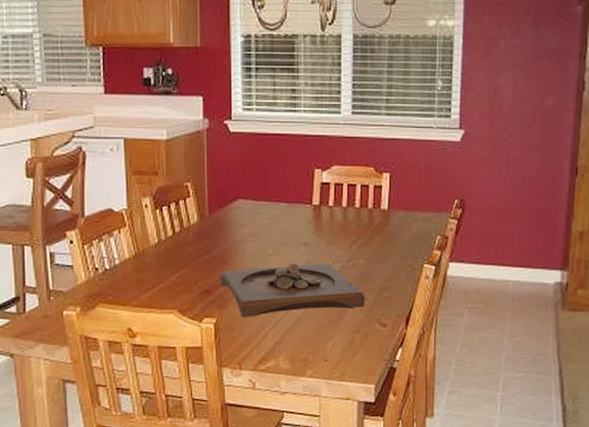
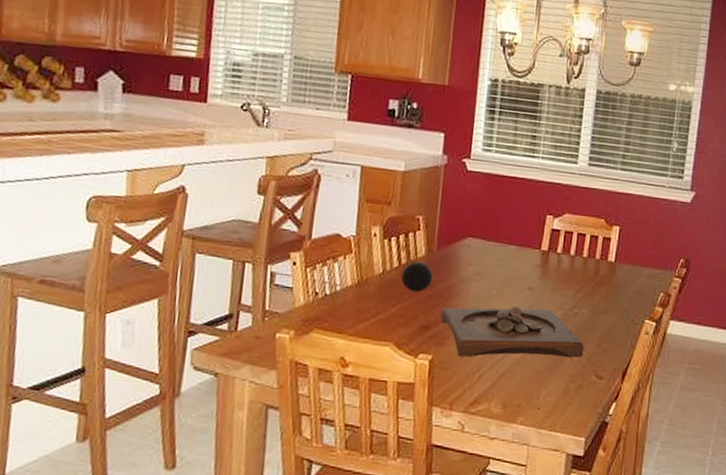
decorative ball: none [176,228,208,259] -> present [401,261,433,293]

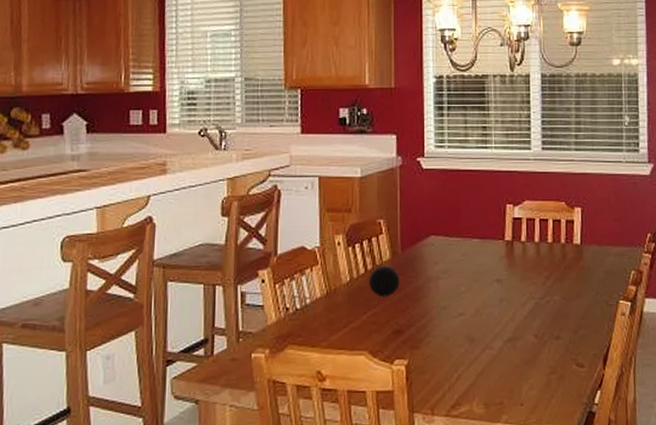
wooden tray: present [441,306,584,358] -> none [413,300,561,358]

